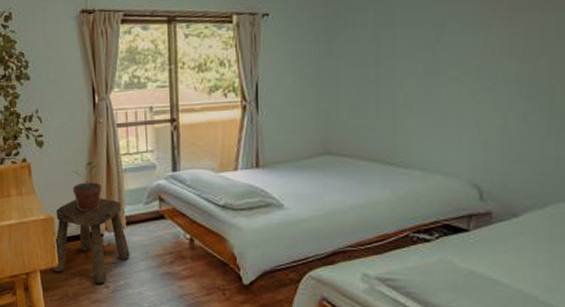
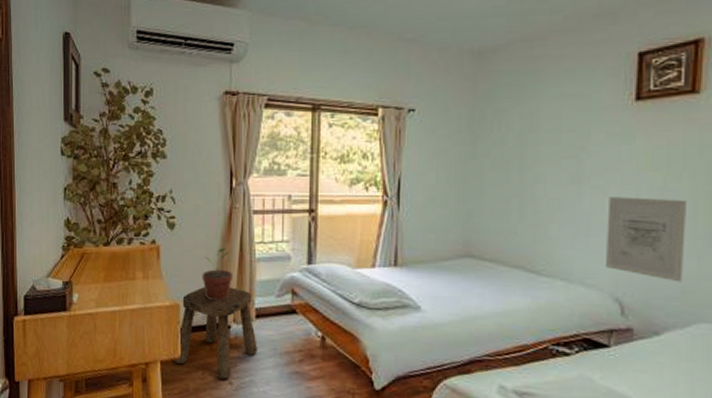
wall art: none [464,83,543,165] -> present [606,197,686,283]

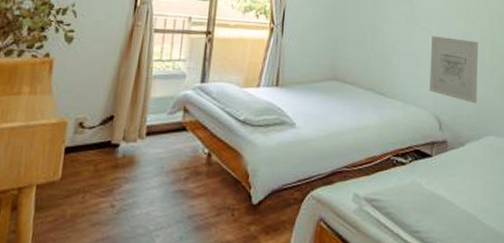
stool: present [174,287,258,379] -> none [52,104,145,201]
potted plant: present [202,248,232,301] -> none [94,64,127,118]

